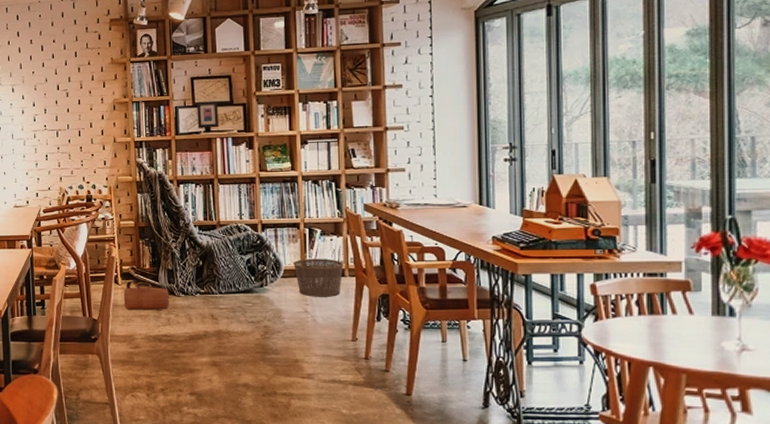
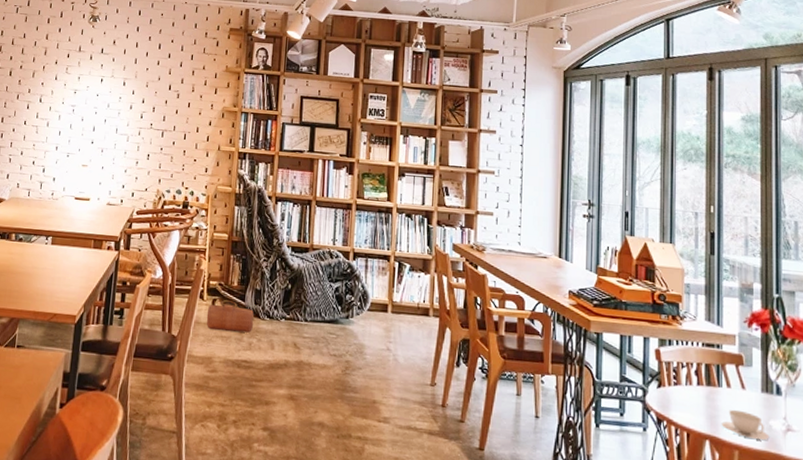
picture frame: present [197,102,220,129] -> none [302,122,323,149]
basket: present [292,259,345,297] -> none [379,293,430,337]
teacup: none [666,335,722,361] -> present [721,409,770,440]

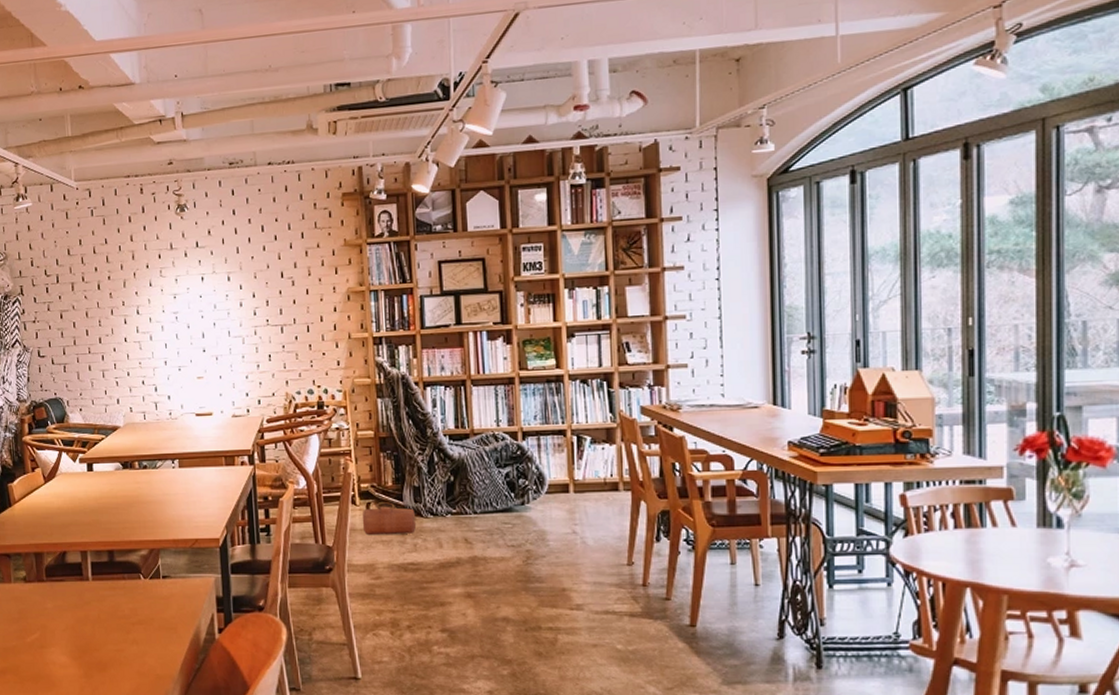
teacup: present [721,409,770,440] -> none [985,550,1048,580]

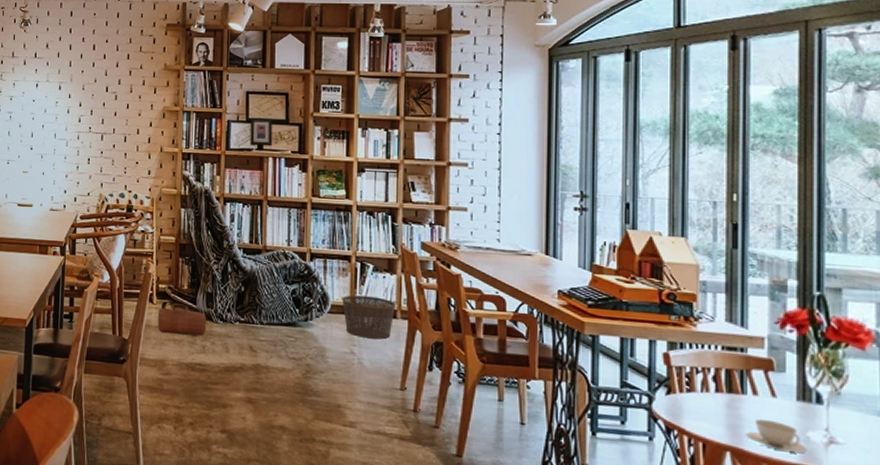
picture frame: none [445,289,472,321] -> present [250,118,273,147]
basket: none [558,470,618,515] -> present [340,295,397,340]
teacup: none [985,550,1048,580] -> present [745,418,807,453]

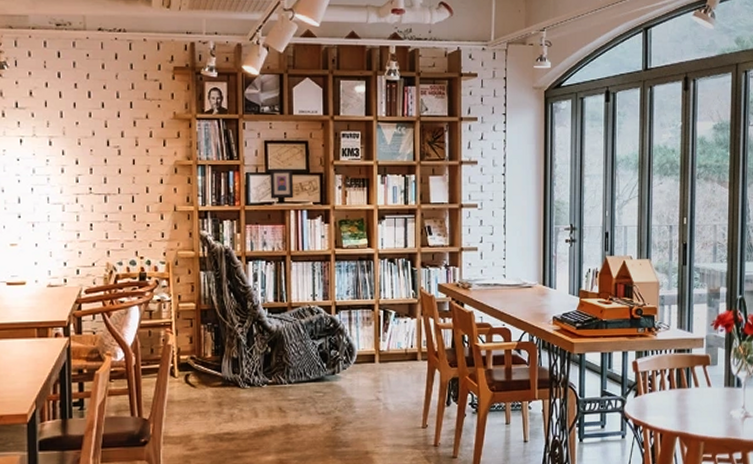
handbag: present [157,303,207,336] -> none [180,373,234,406]
basket: present [340,295,397,340] -> none [365,342,418,383]
teacup: present [745,418,807,453] -> none [690,405,730,429]

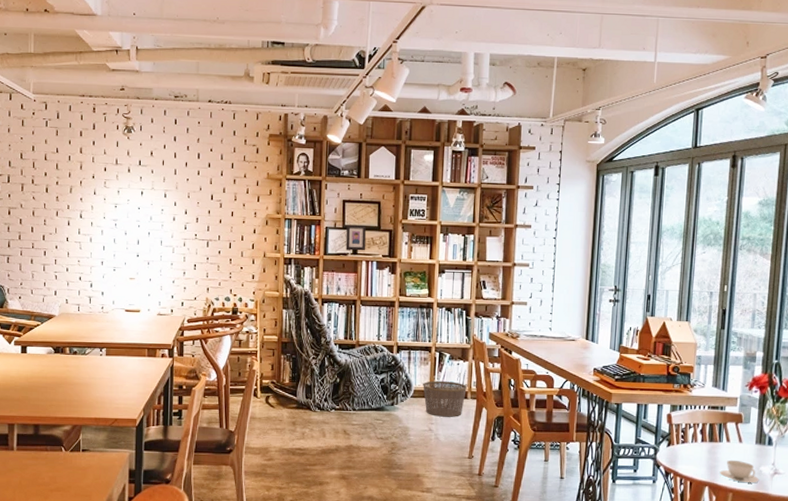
basket: none [365,342,418,383] -> present [422,381,468,417]
teacup: none [690,405,730,429] -> present [719,459,759,483]

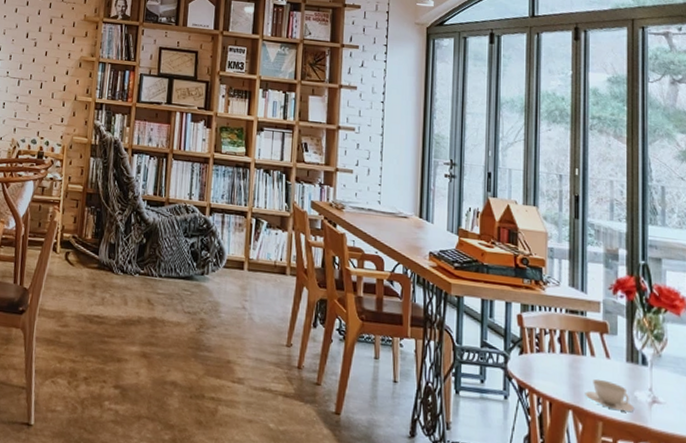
picture frame: present [345,225,366,251] -> none [159,73,182,102]
basket: present [422,381,468,417] -> none [235,250,287,295]

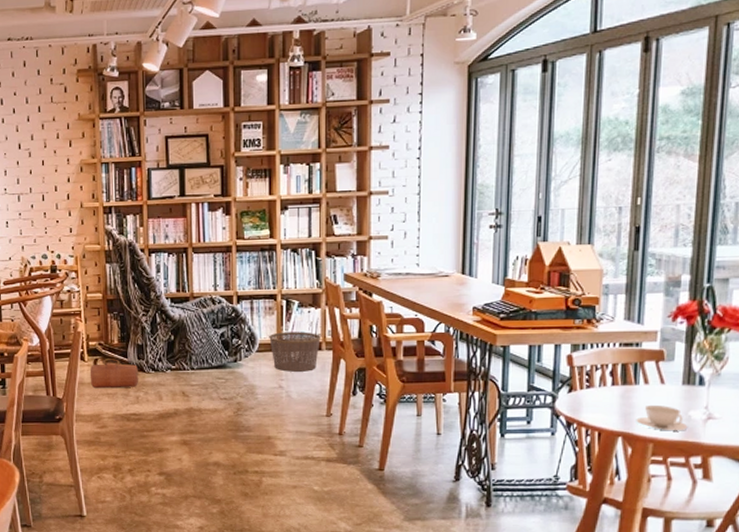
handbag: none [59,253,108,287] -> present [89,359,139,389]
basket: none [235,250,287,295] -> present [268,331,322,372]

